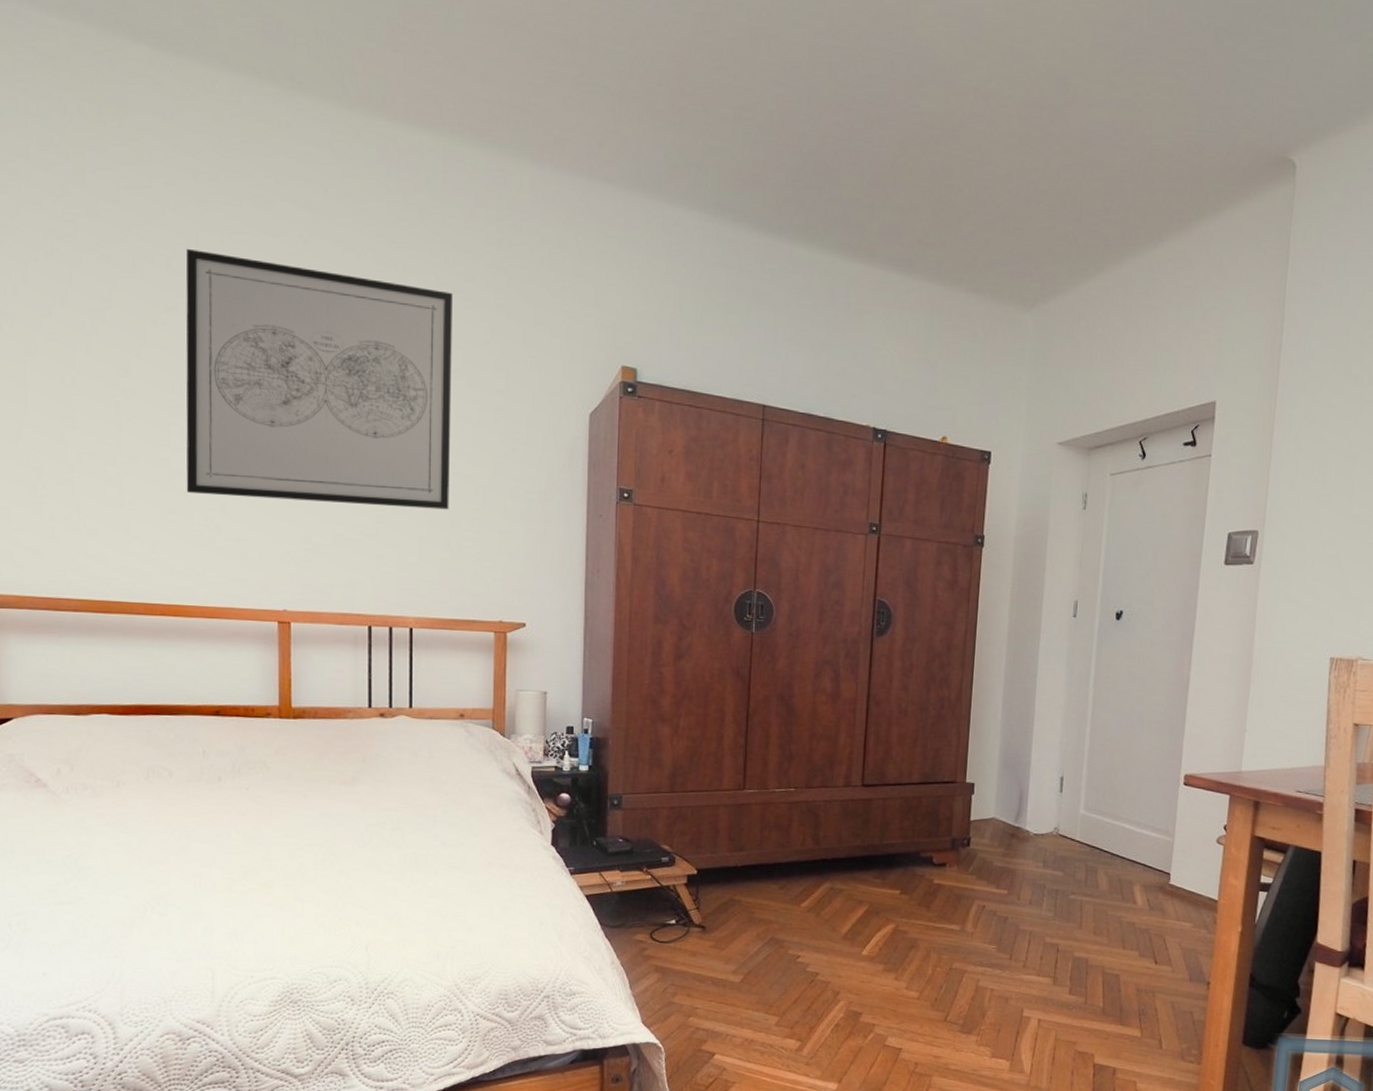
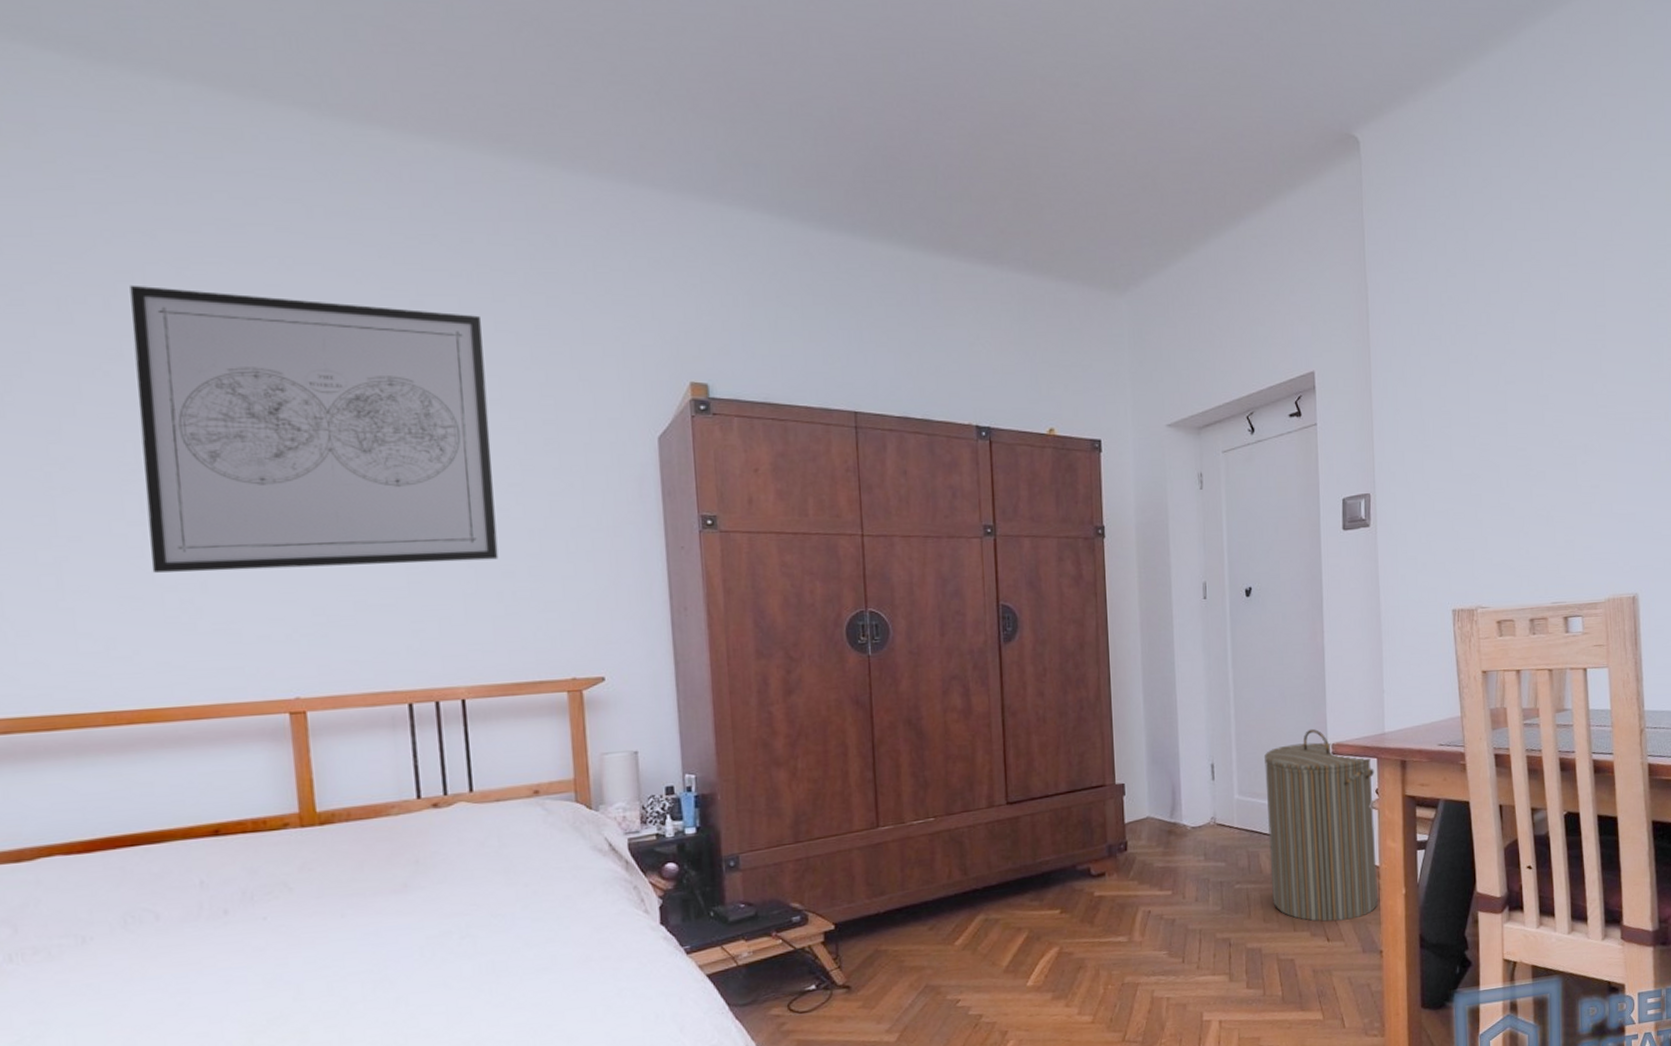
laundry hamper: none [1105,757,1226,947] -> present [1264,728,1378,922]

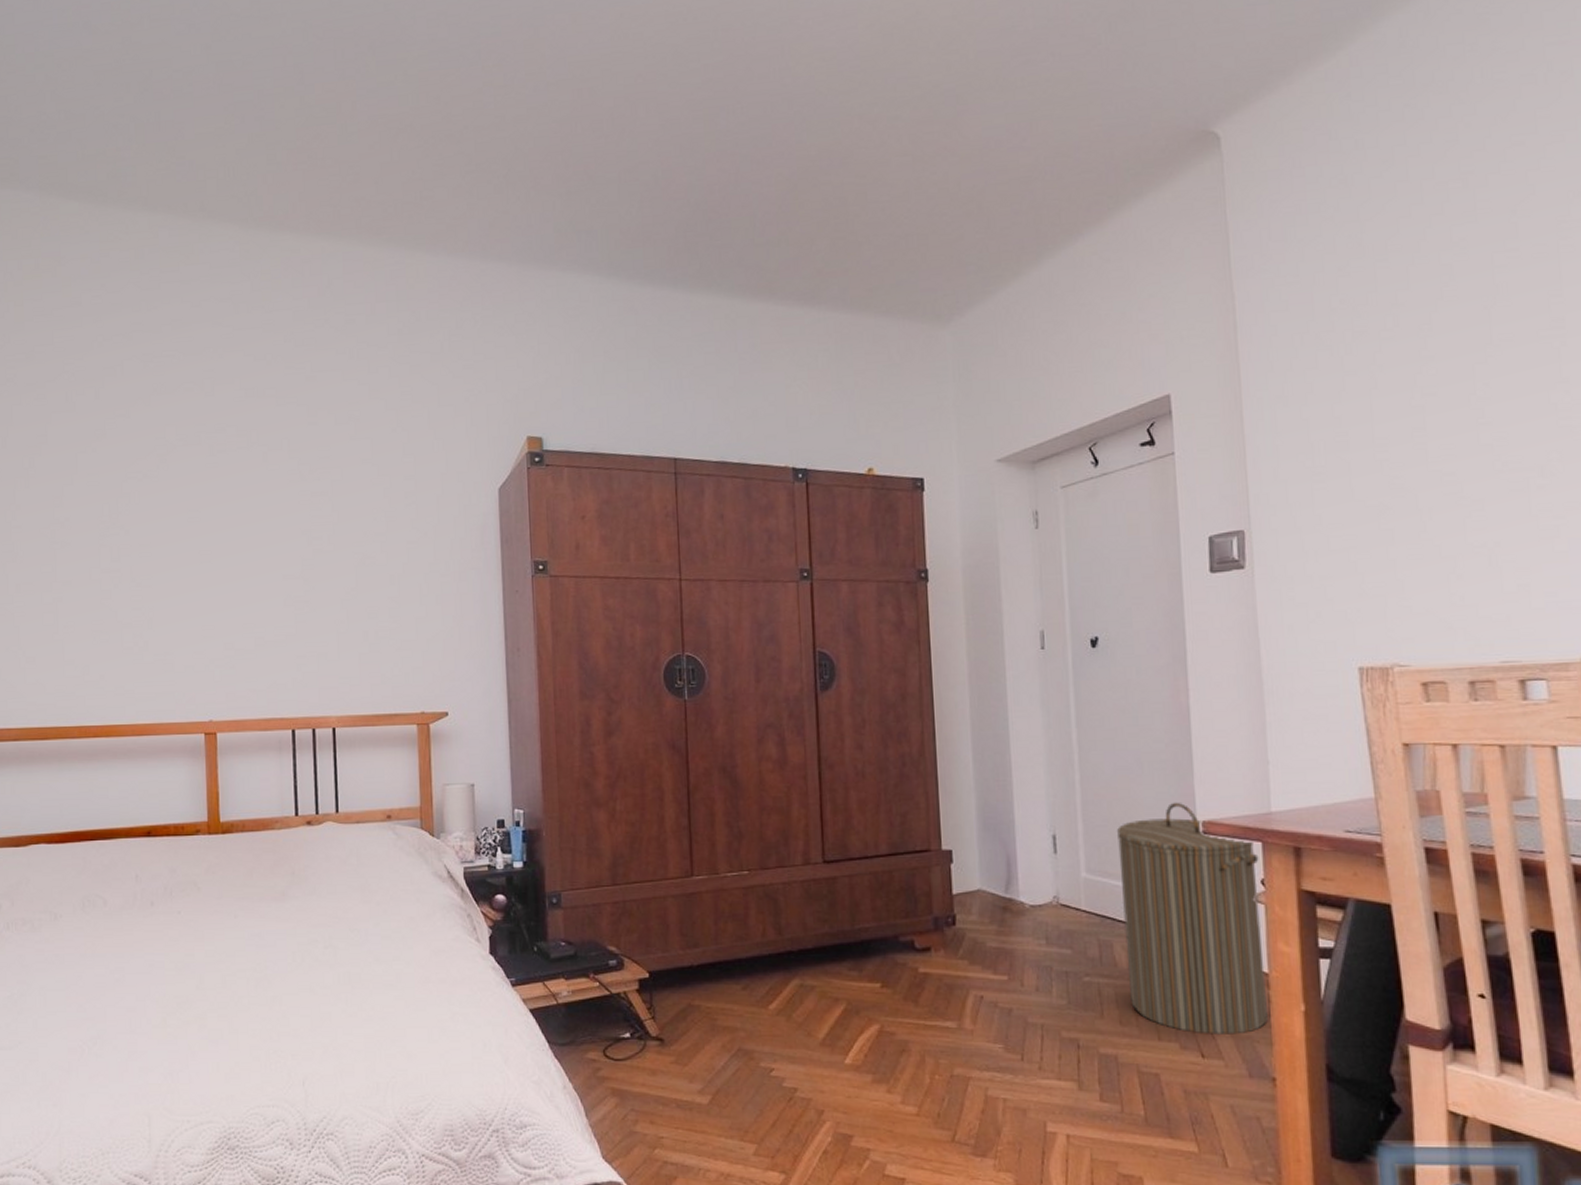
wall art: present [130,285,499,573] -> none [112,377,366,612]

